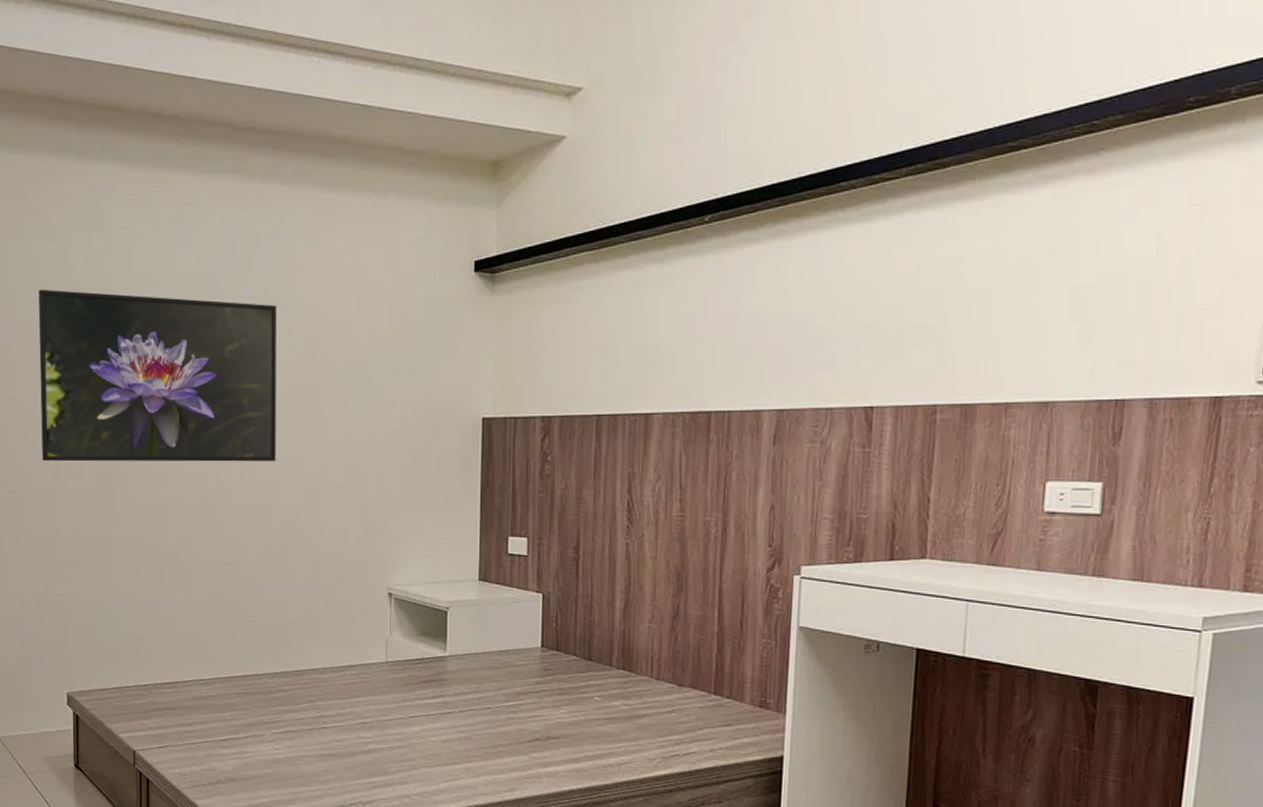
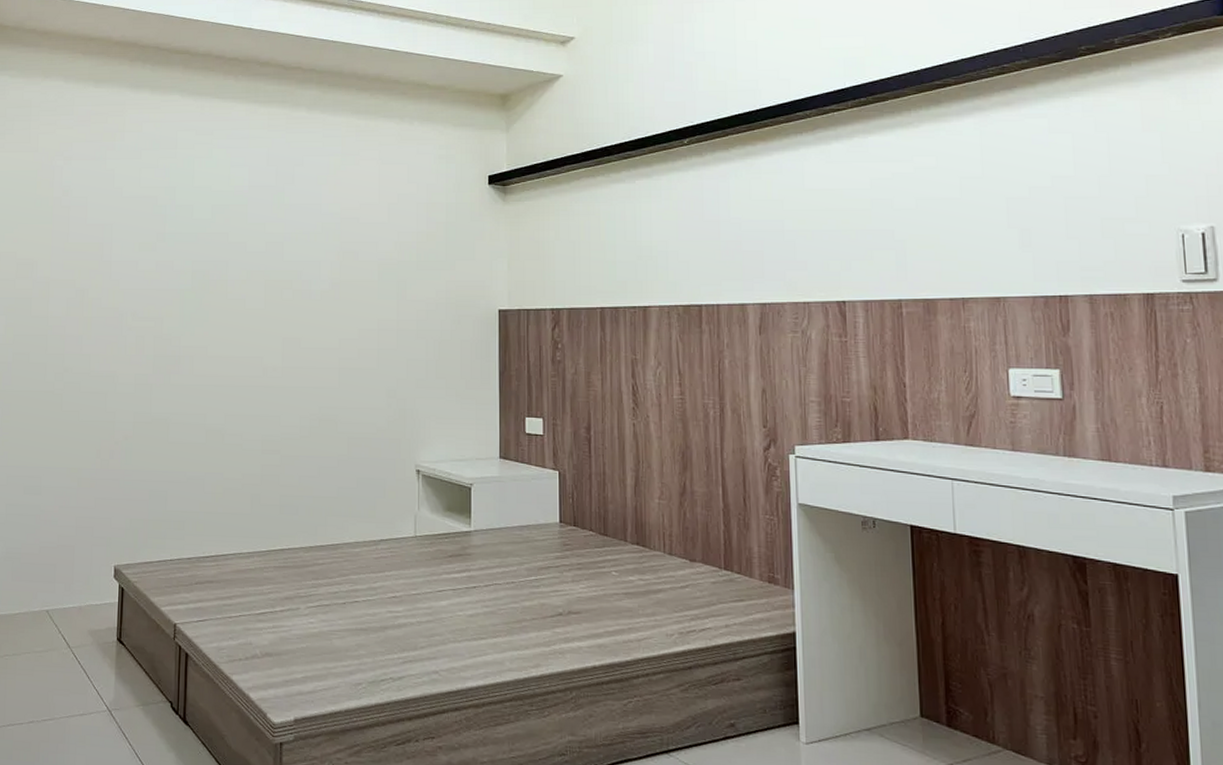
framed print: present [38,289,277,462] -> none [105,197,318,349]

